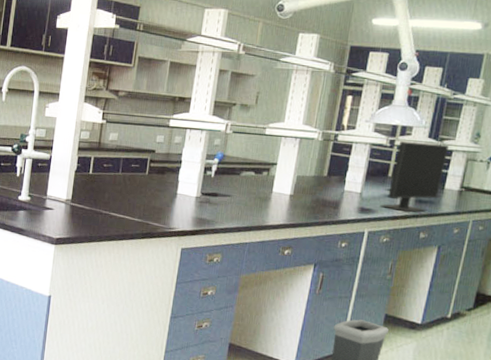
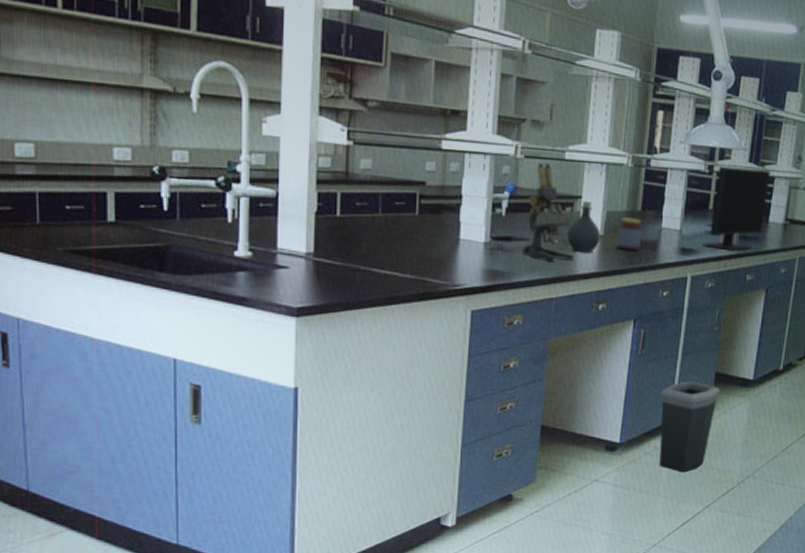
microscope: none [225,137,267,215] -> present [522,162,574,262]
flask: none [262,166,291,209] -> present [566,200,601,253]
jar: none [304,181,328,208] -> present [617,217,643,251]

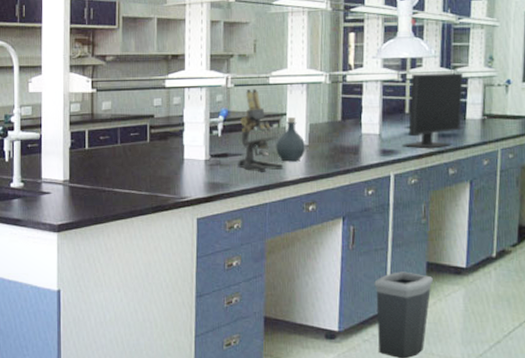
jar: present [617,217,643,251] -> none [321,127,344,156]

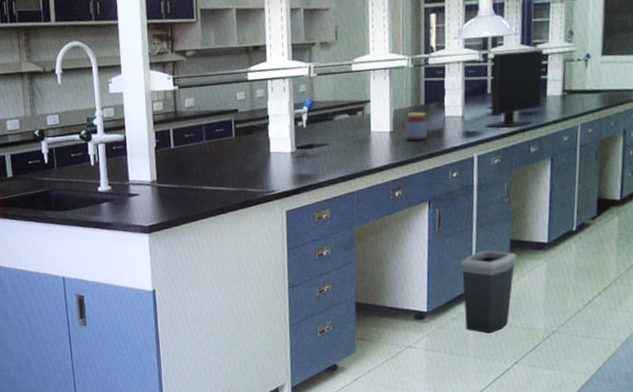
microscope: present [238,88,283,172] -> none [324,76,369,161]
flask: present [275,116,306,162] -> none [360,103,391,149]
jar: none [321,127,344,156] -> present [405,112,428,141]

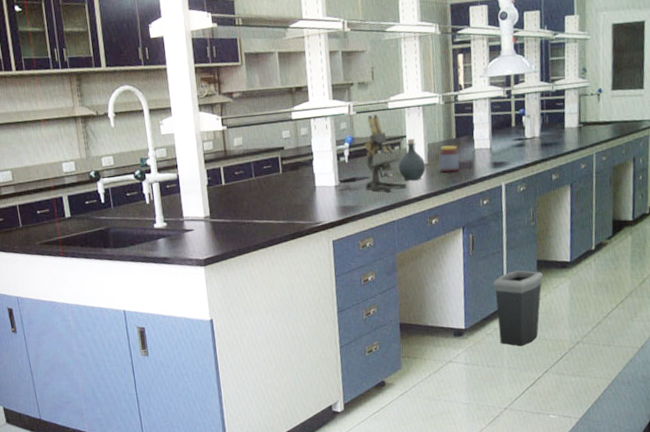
microscope: none [324,76,369,161] -> present [365,114,407,193]
flask: none [360,103,391,149] -> present [398,138,426,181]
monitor: present [485,50,544,128] -> none [511,86,562,158]

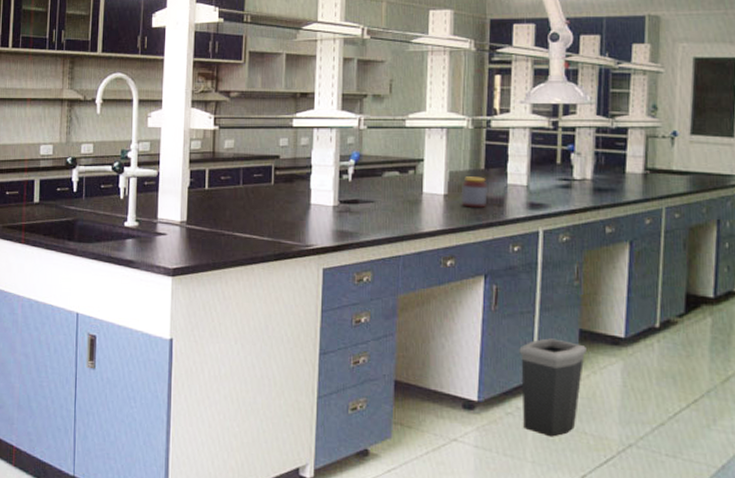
microscope: present [365,114,407,193] -> none [369,131,419,222]
flask: present [398,138,426,181] -> none [410,163,445,212]

